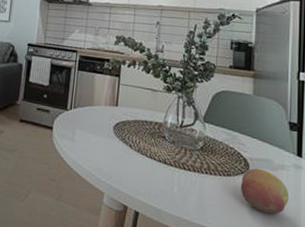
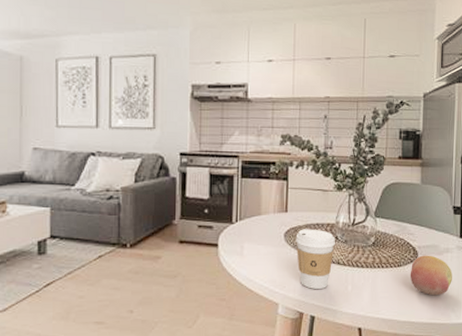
coffee cup: none [124,124,163,186] -> present [296,229,335,289]

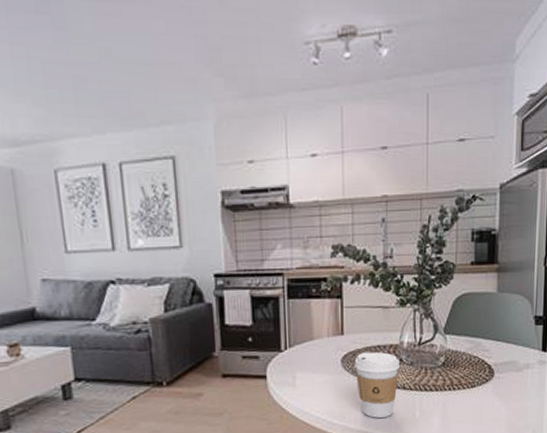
fruit: present [410,255,452,296] -> none [485,372,533,417]

